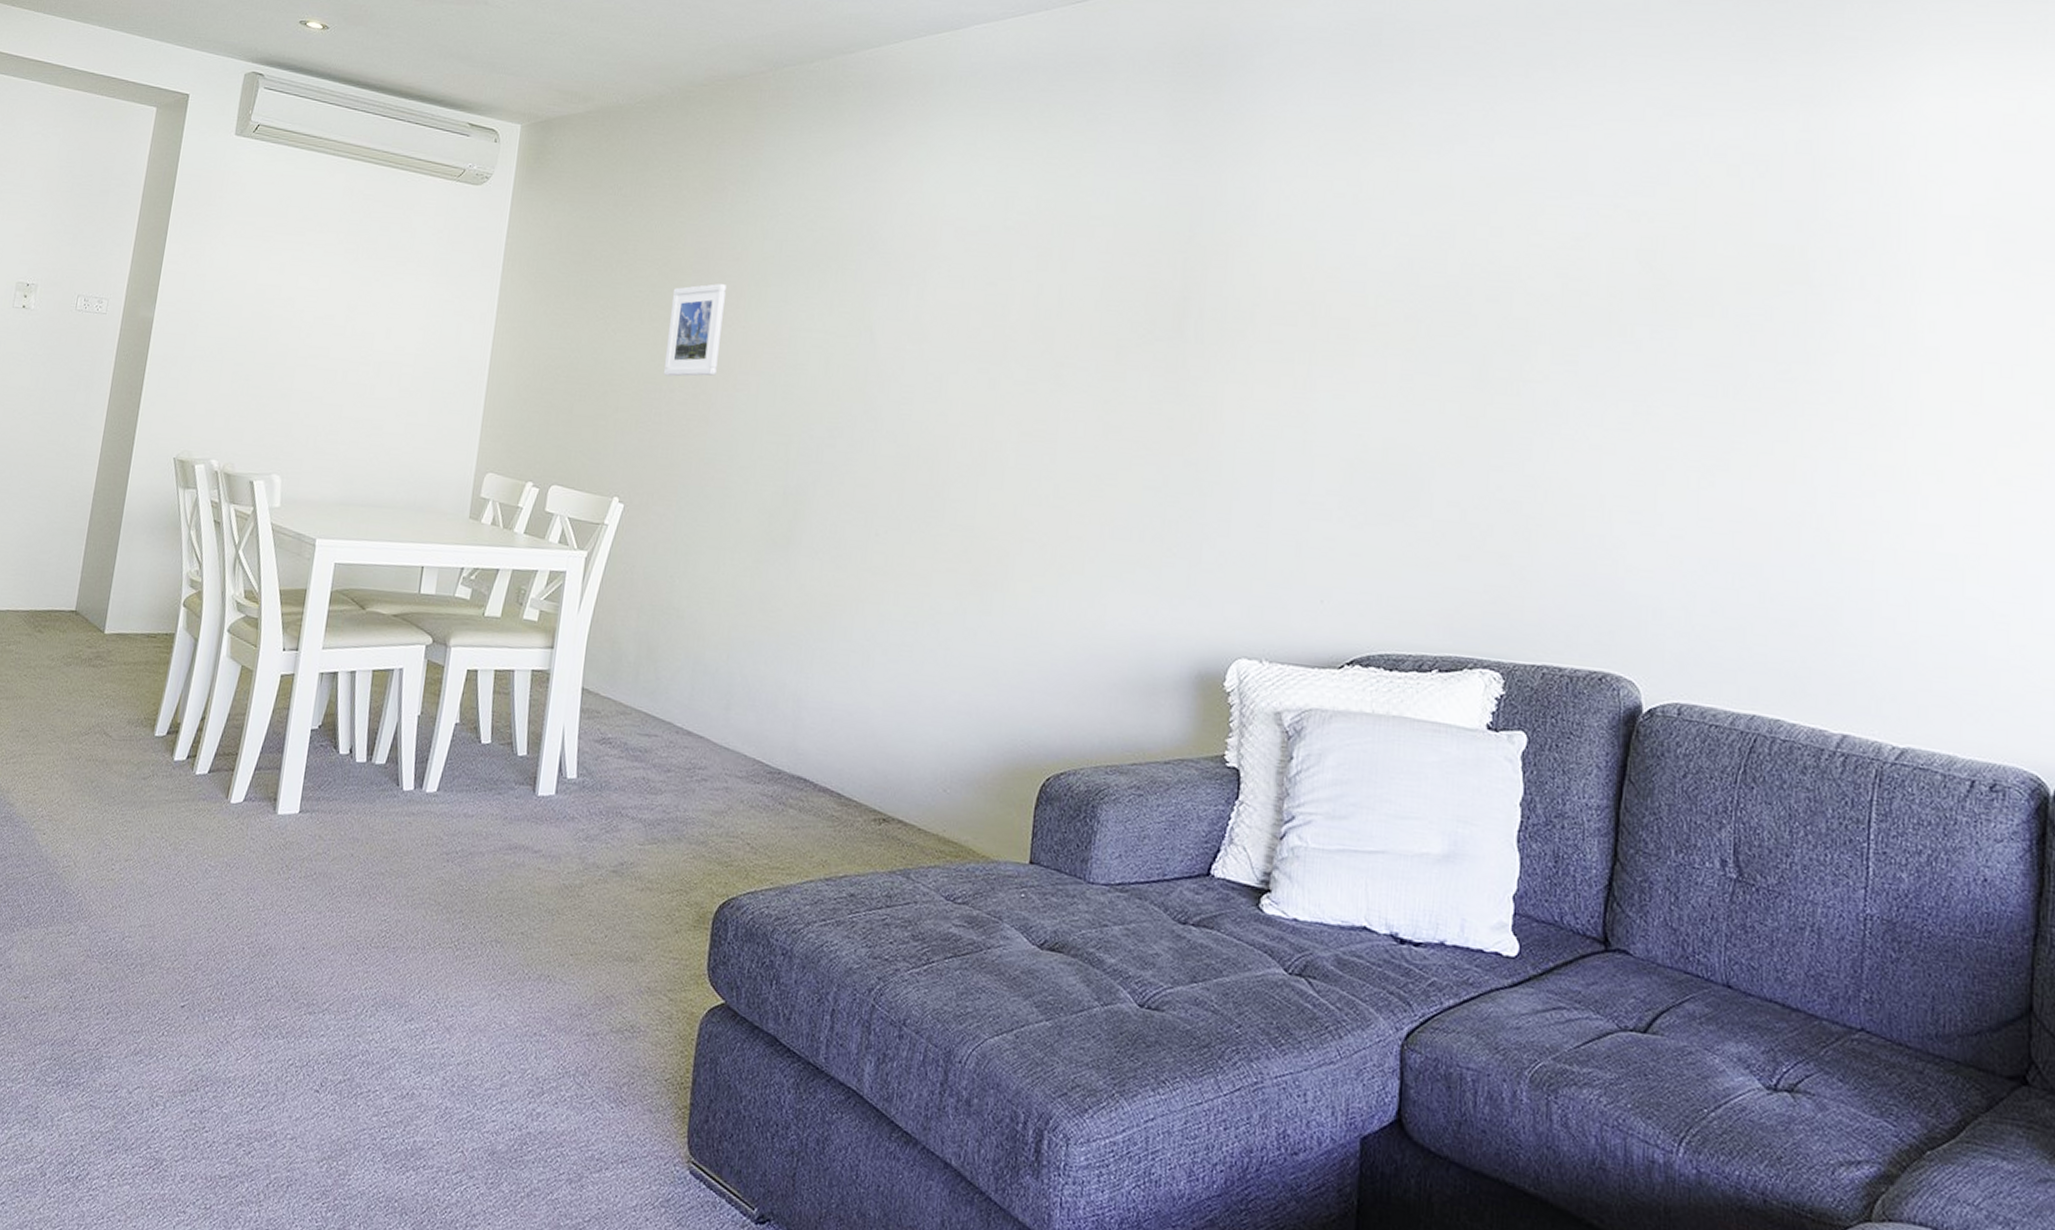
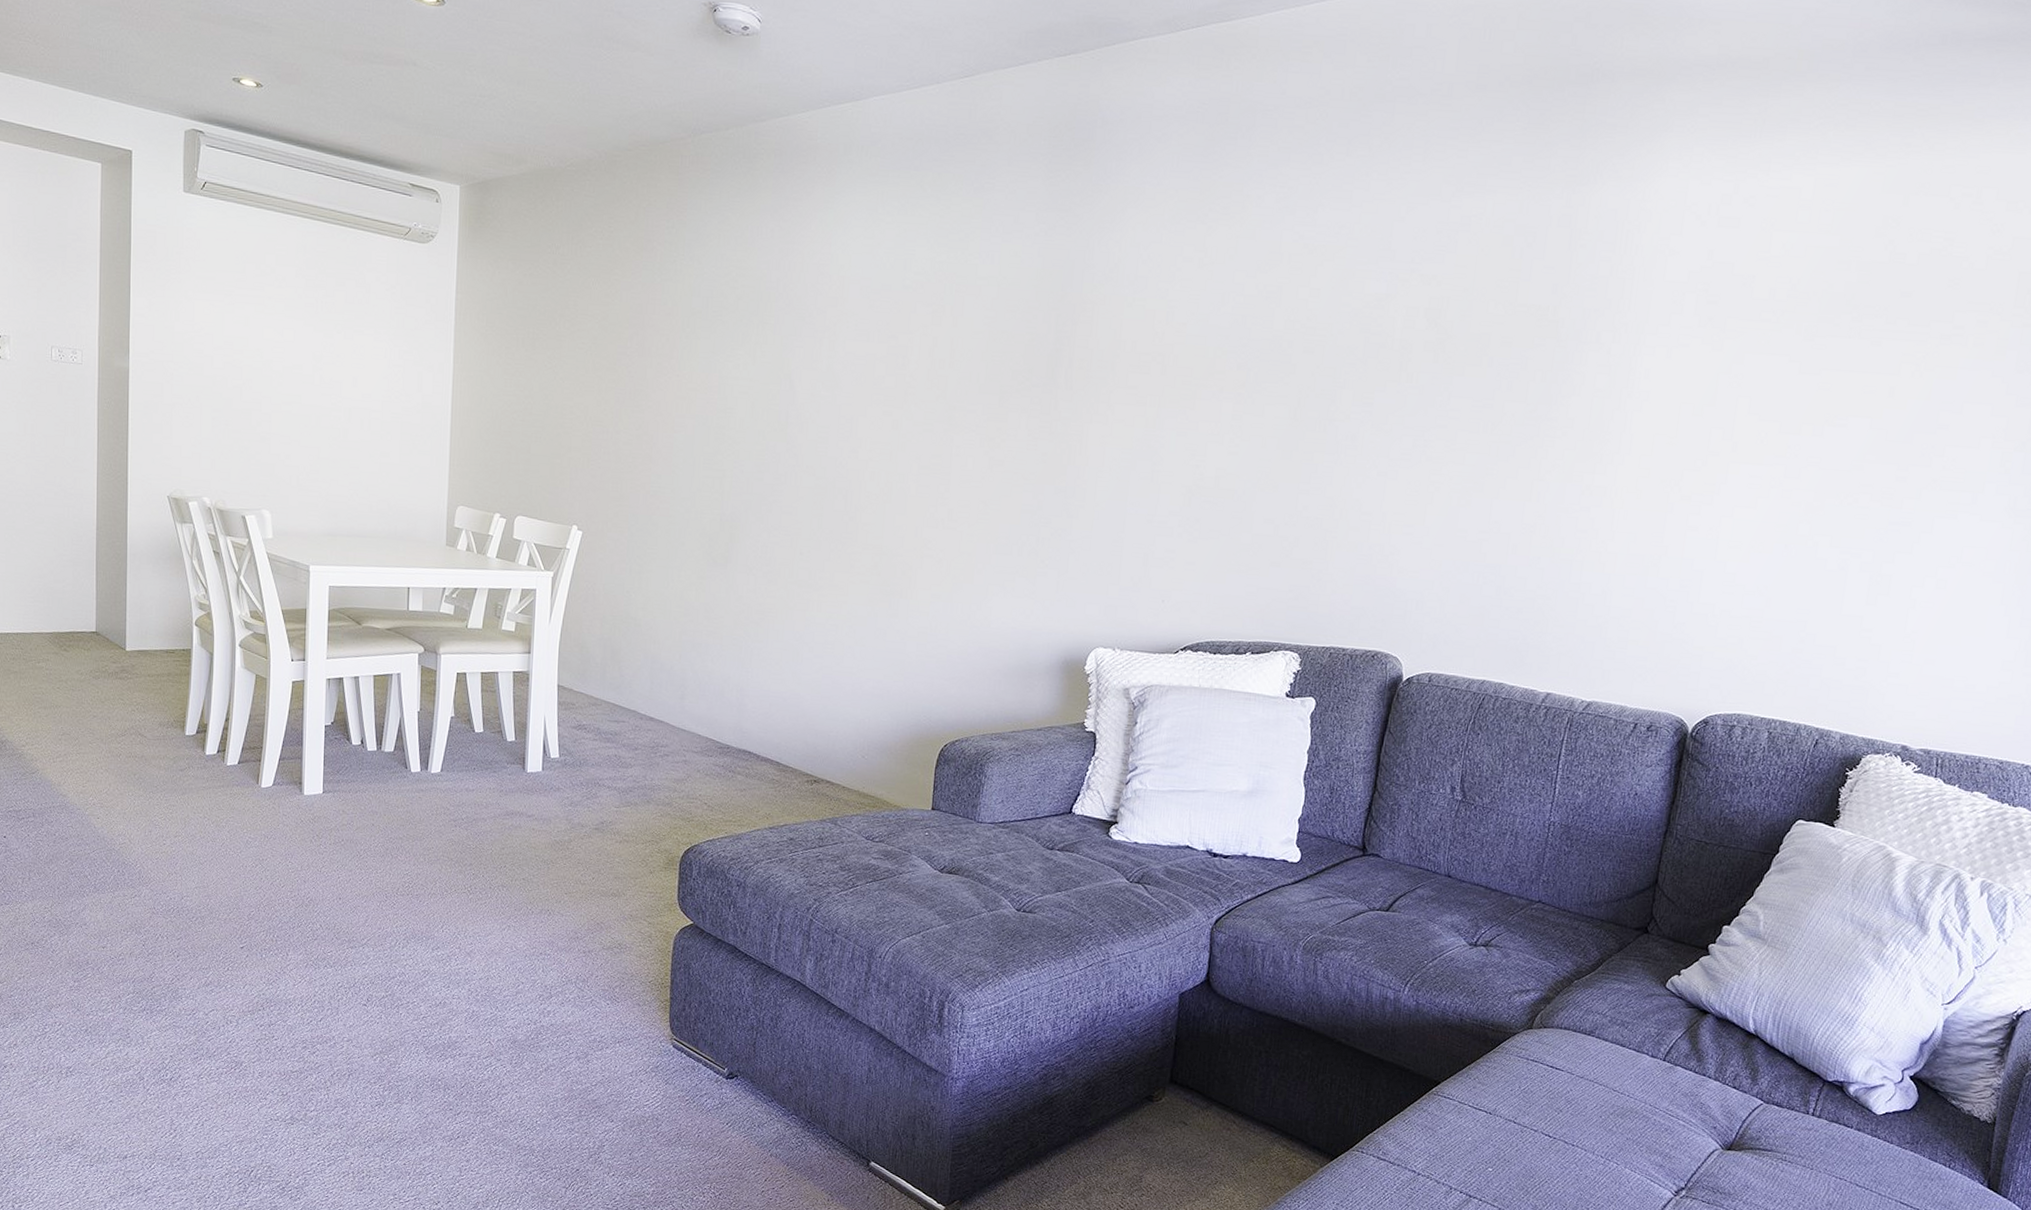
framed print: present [663,284,726,377] -> none [608,336,660,420]

